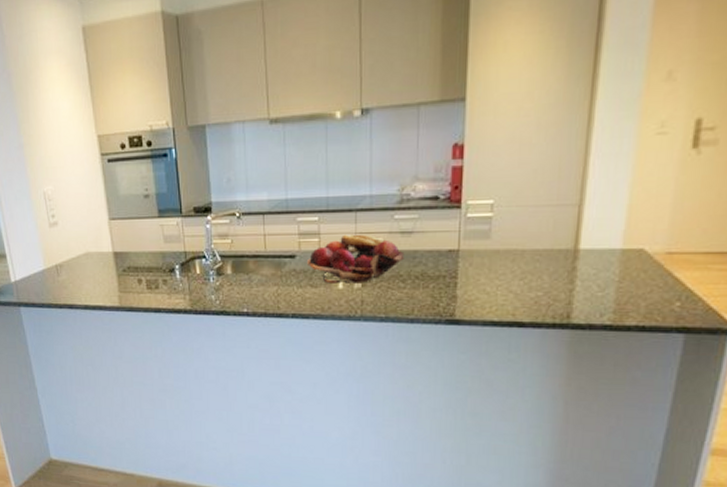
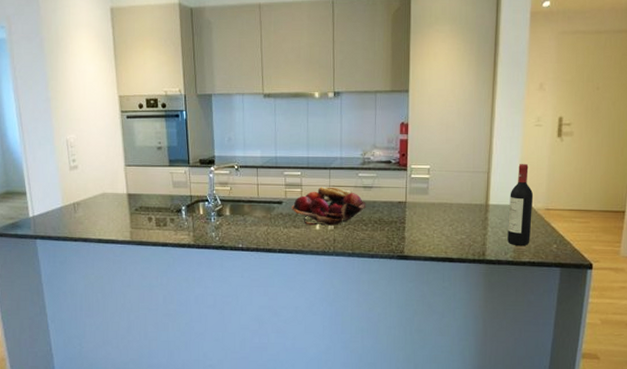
wine bottle: none [605,190,649,304] -> present [507,164,534,245]

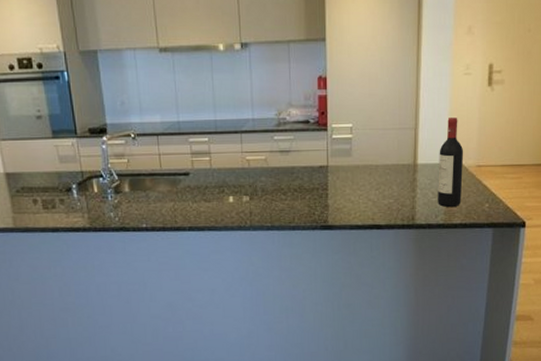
fruit basket: present [291,187,366,226] -> none [199,153,284,198]

